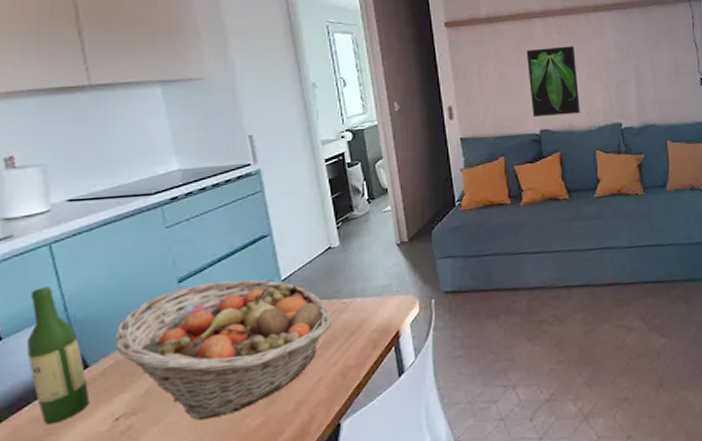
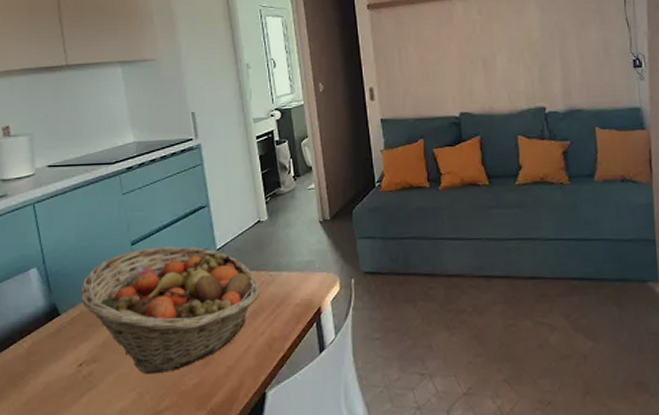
wine bottle: present [26,286,90,425] -> none [14,241,60,363]
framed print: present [526,46,580,118] -> none [446,26,501,100]

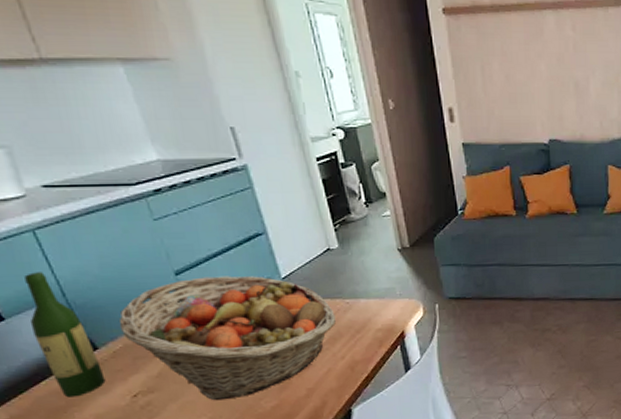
wine bottle: none [14,241,60,363] -> present [24,272,106,398]

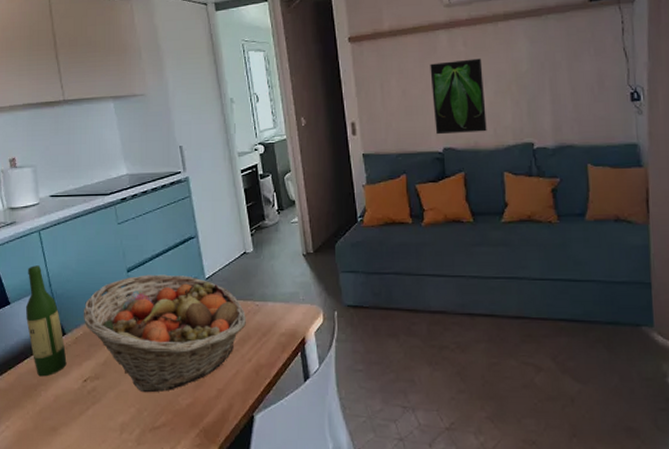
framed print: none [536,45,593,126] -> present [430,58,487,135]

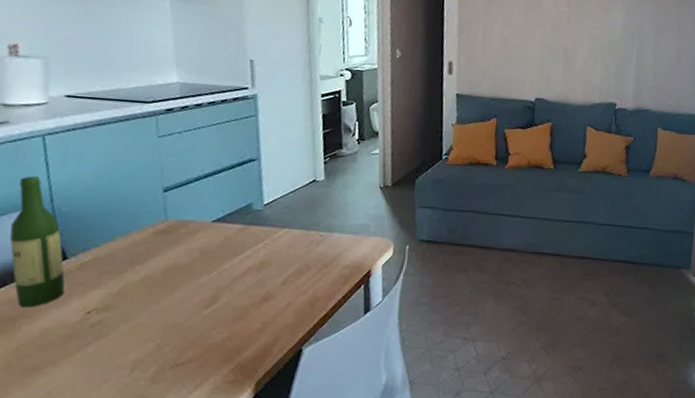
fruit basket: present [83,274,246,393] -> none [95,196,307,326]
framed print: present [430,58,487,135] -> none [530,17,582,88]

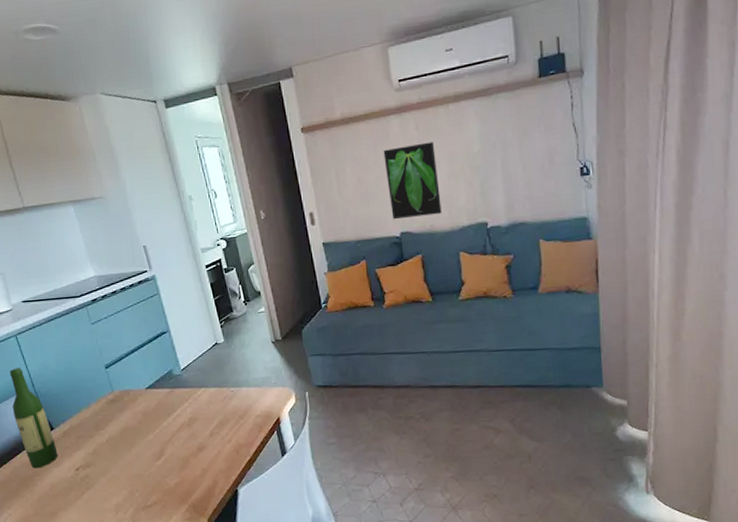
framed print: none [530,17,582,88] -> present [383,142,442,220]

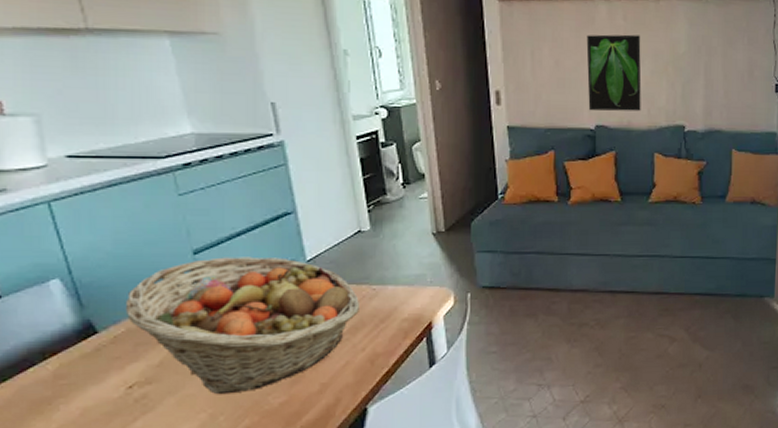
wine bottle: present [10,368,58,469] -> none [28,247,100,387]
fruit basket: none [67,368,223,476] -> present [125,256,359,395]

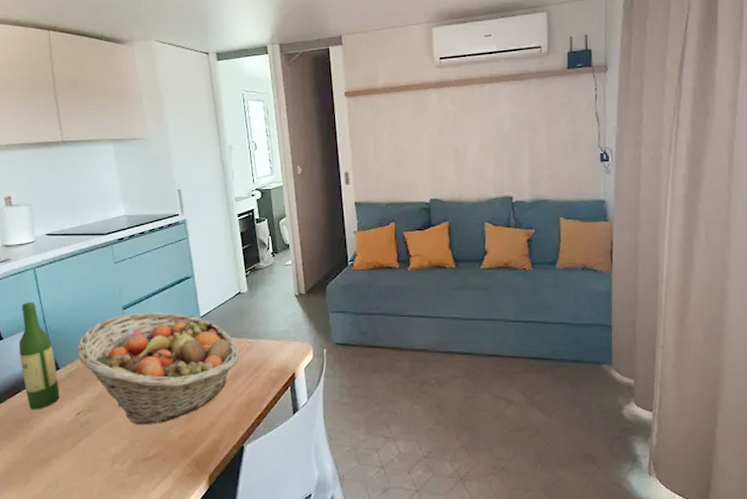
wine bottle: none [28,247,100,387] -> present [18,302,60,410]
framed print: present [586,34,642,111] -> none [420,117,471,187]

